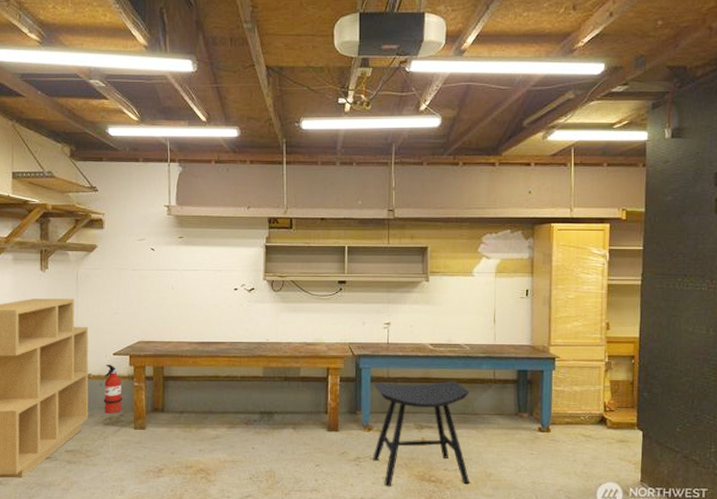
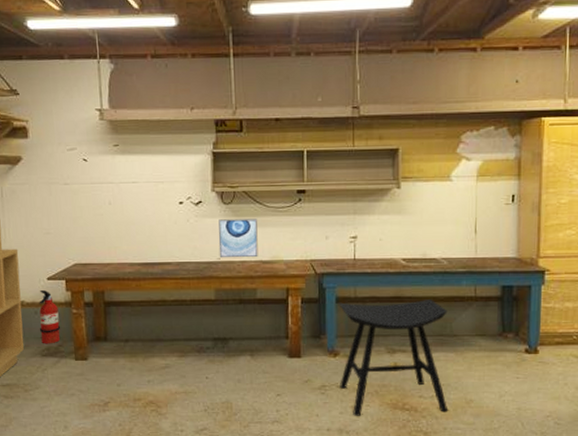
wall art: none [268,305,303,340] -> present [218,219,258,258]

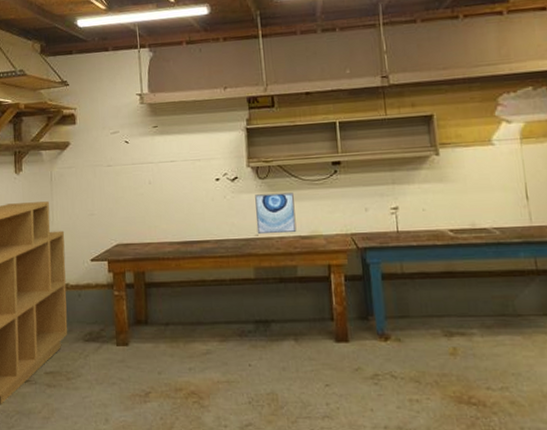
fire extinguisher: present [39,291,61,344] -> none [82,272,103,329]
stool: present [338,300,449,416] -> none [385,274,523,411]

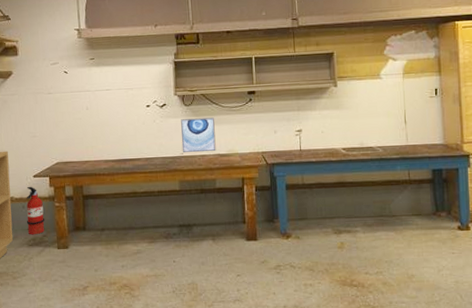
fire extinguisher: none [82,272,103,329] -> present [26,187,45,235]

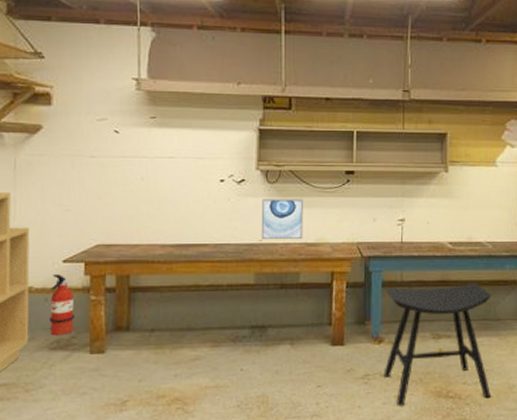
stool: none [288,184,393,293] -> present [383,283,492,406]

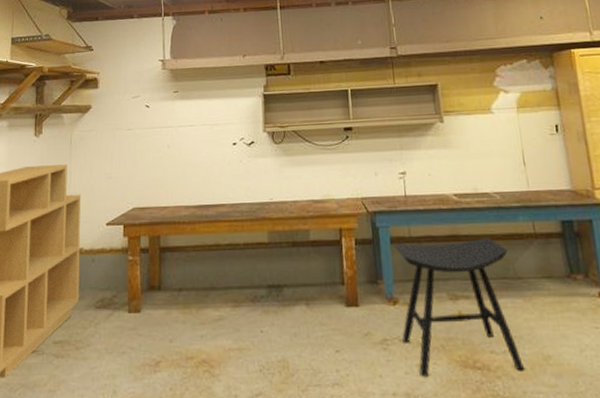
fire extinguisher: present [48,275,76,336] -> none [95,237,116,295]
wall art: present [261,199,303,240] -> none [270,157,310,199]

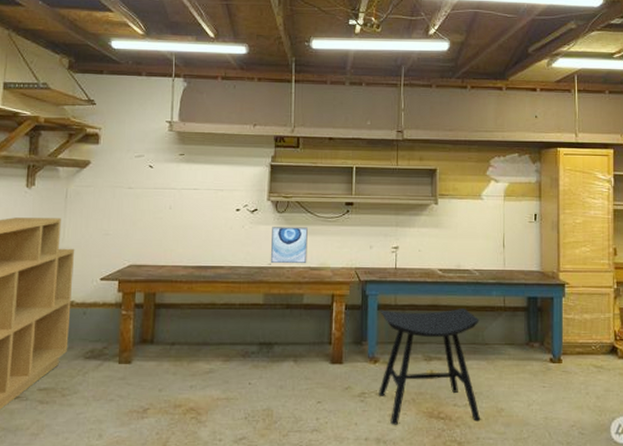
wall art: none [270,157,310,199] -> present [270,227,308,264]

